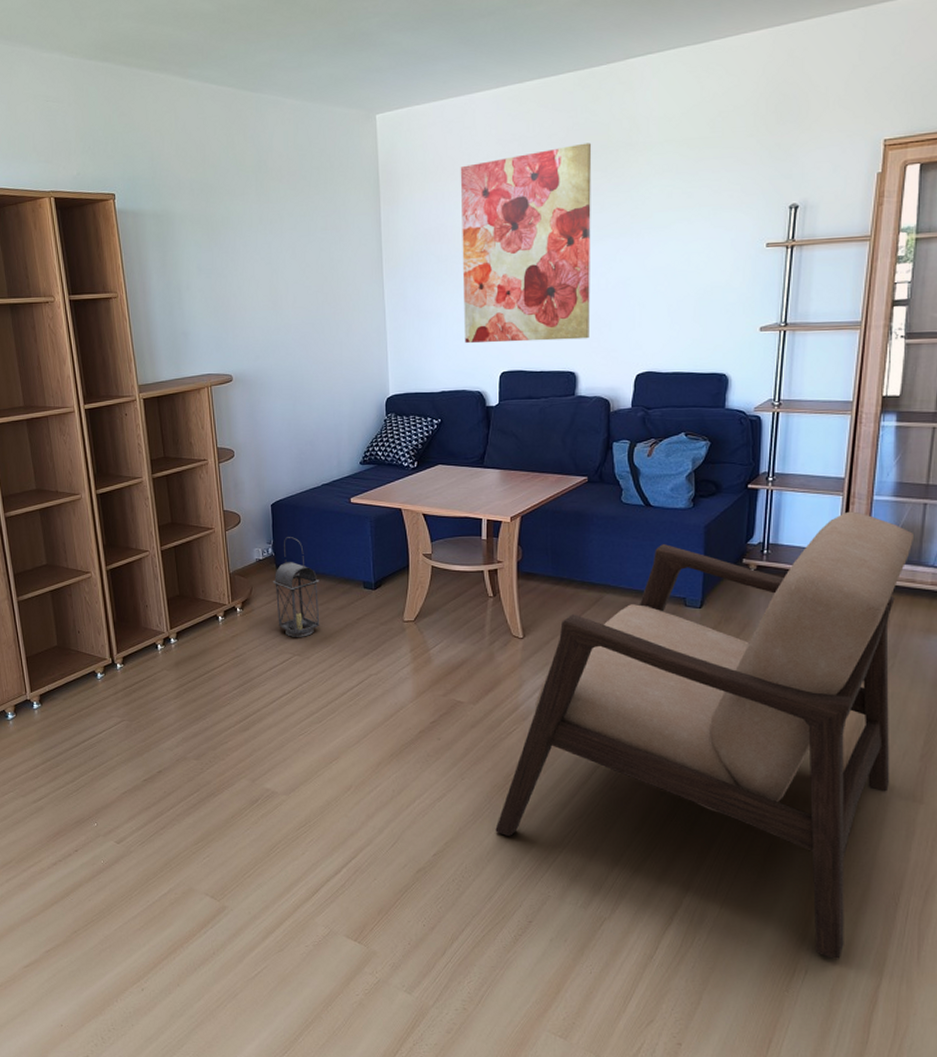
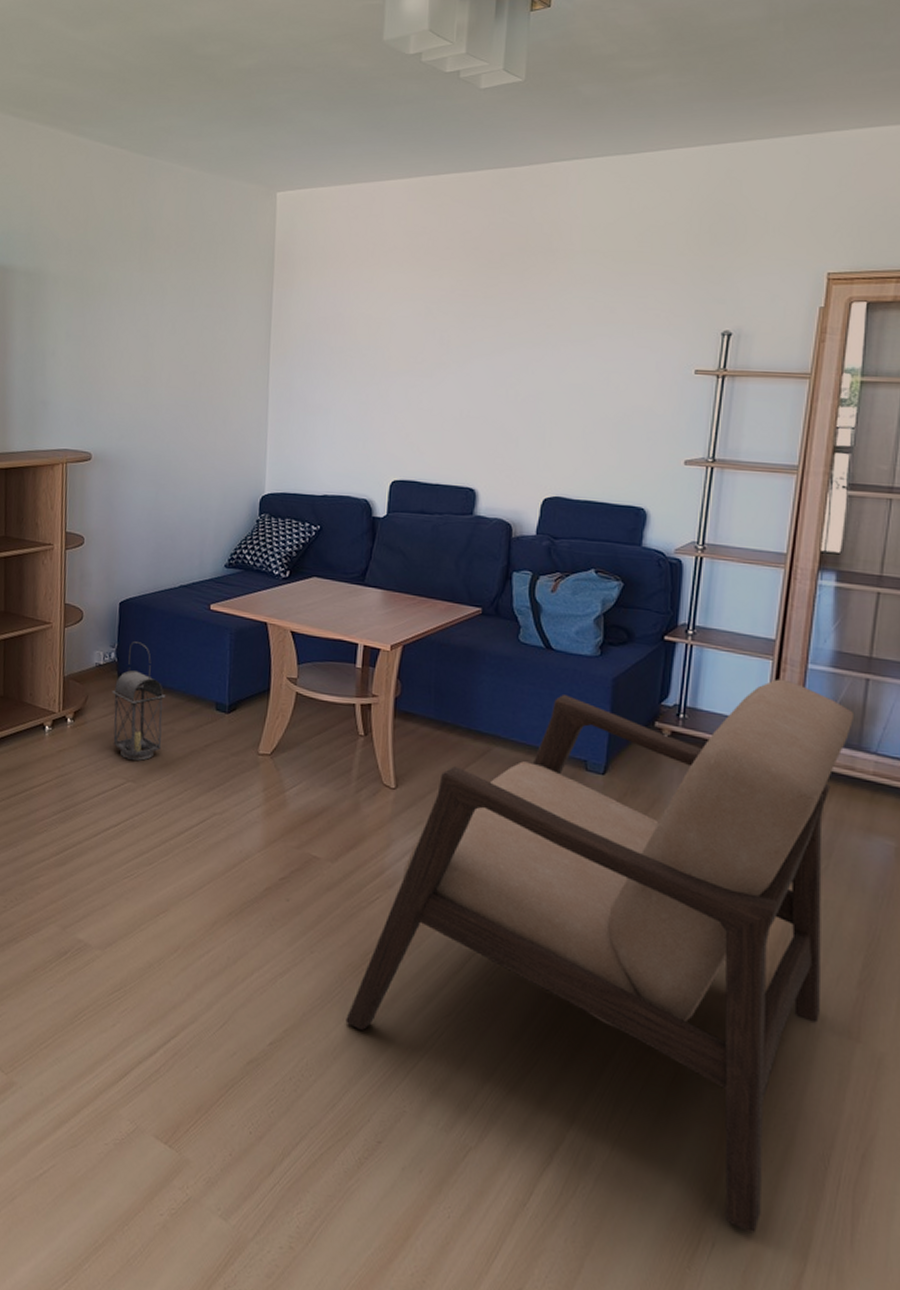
wall art: present [460,143,592,343] -> none [354,244,508,454]

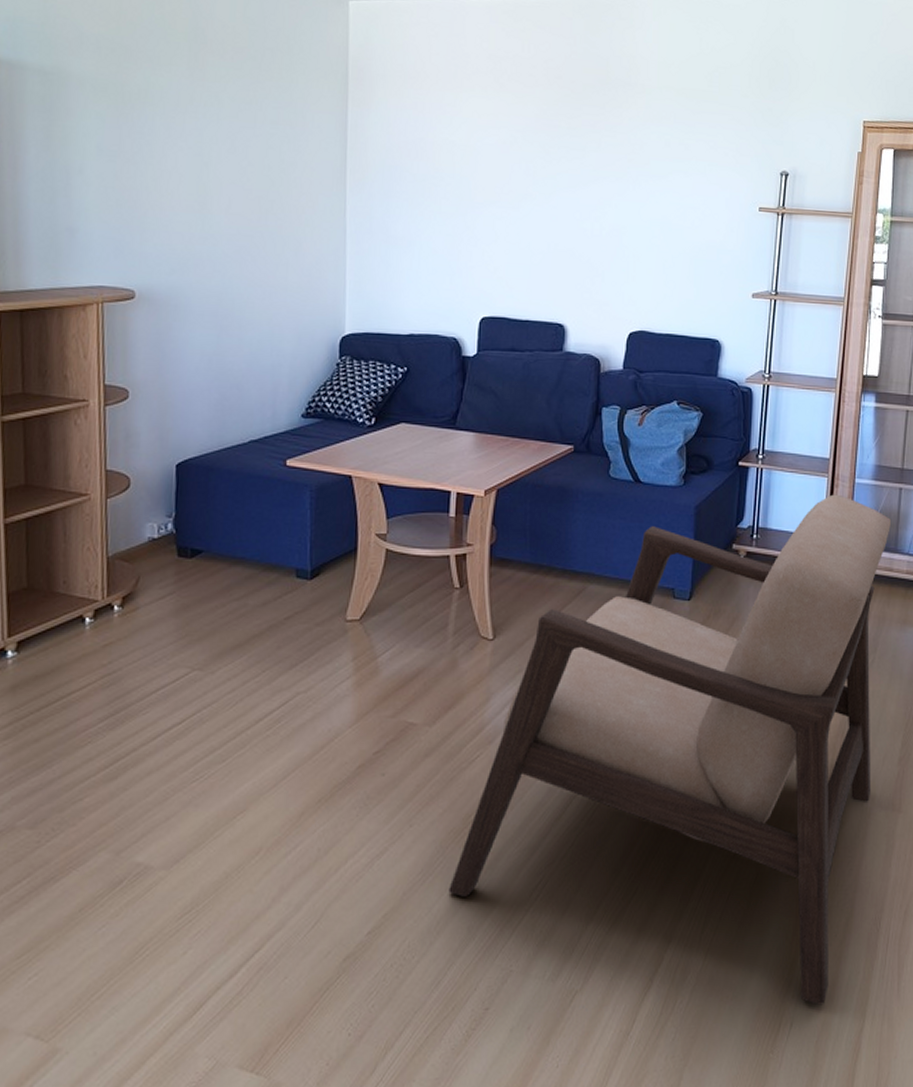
lantern: present [111,641,166,761] -> none [169,508,237,645]

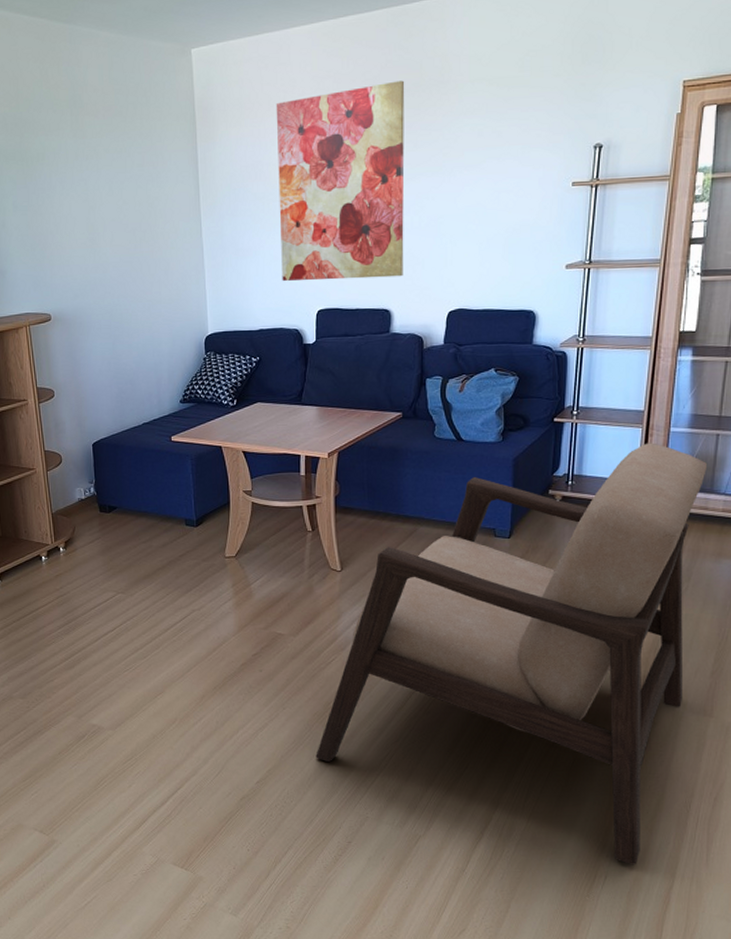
wall art: none [440,74,590,289] -> present [276,80,405,281]

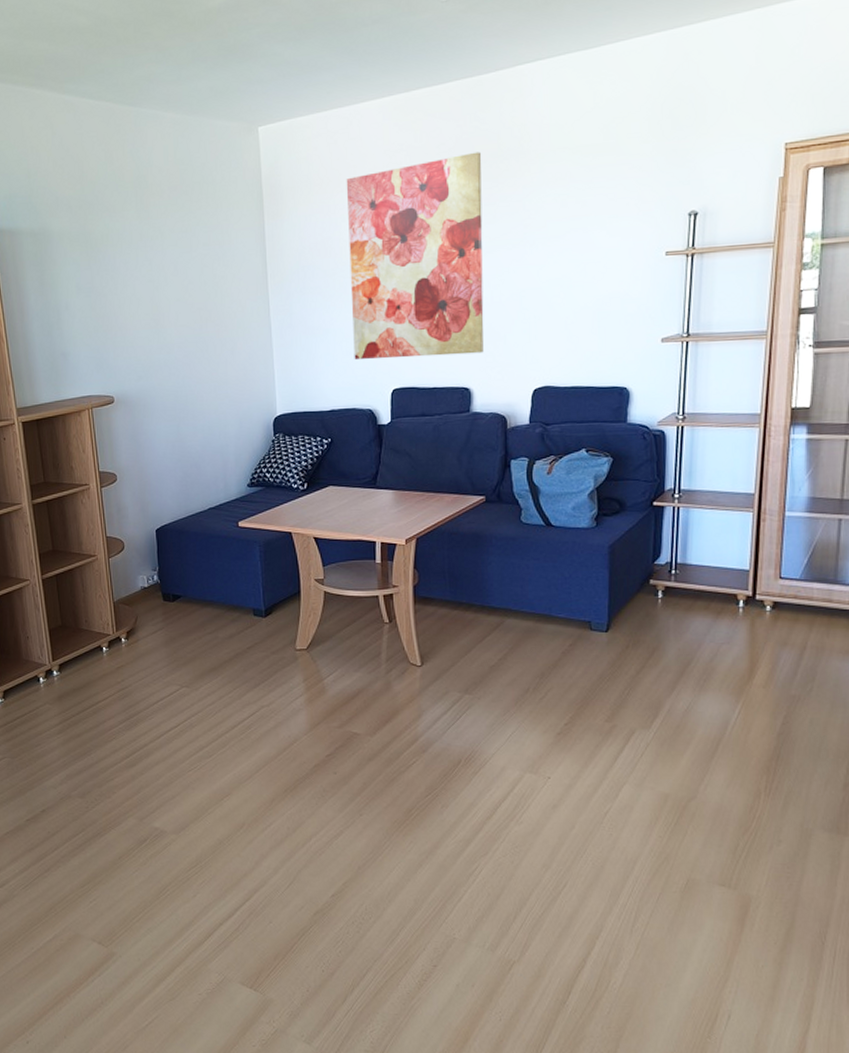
armchair: present [316,442,707,864] -> none [396,528,829,1003]

